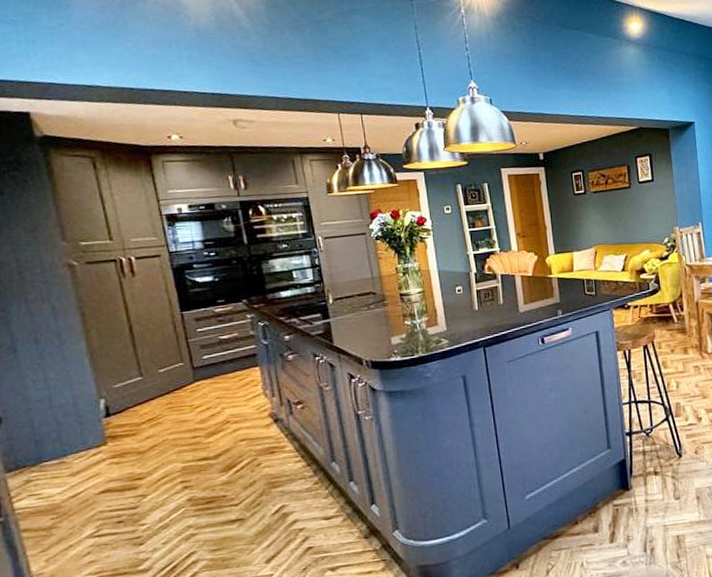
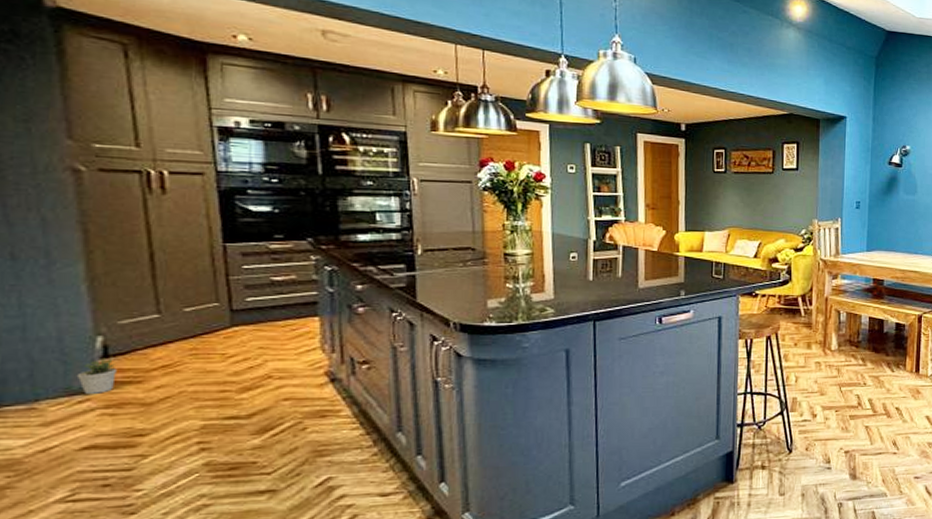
potted plant: none [89,416,117,447] -> present [76,357,117,394]

